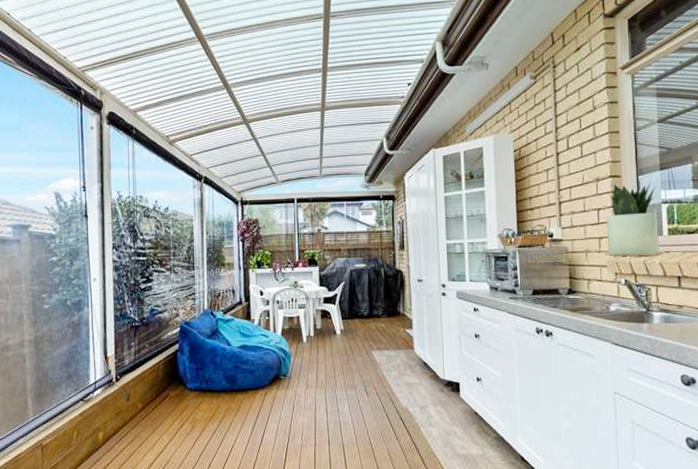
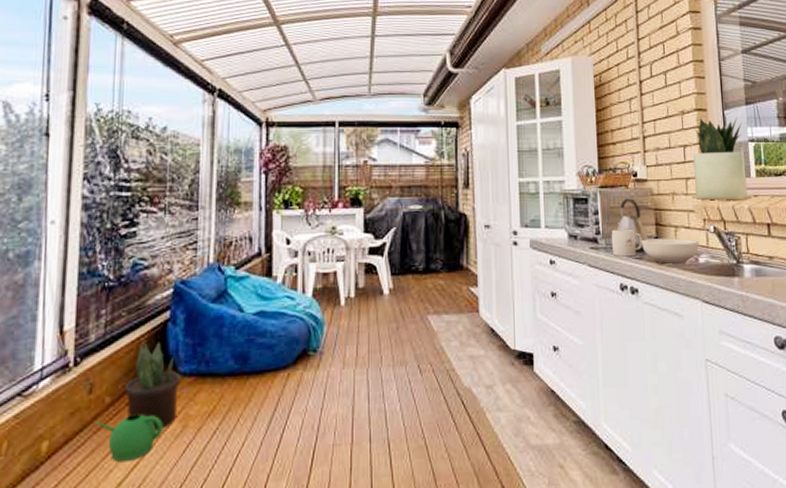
watering can: none [133,416,178,448] -> present [95,414,163,461]
planter: none [151,366,189,429] -> present [125,341,181,431]
mug: none [528,282,557,306] -> present [611,229,642,257]
kettle: none [533,256,563,302] -> present [617,198,649,252]
bowl: none [555,289,611,311] -> present [641,238,700,264]

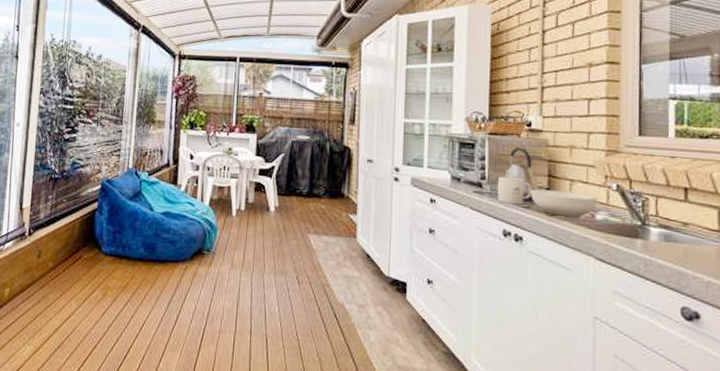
watering can: present [95,414,163,461] -> none [42,279,89,314]
planter: present [125,341,181,431] -> none [63,225,103,294]
planter: present [690,117,754,201] -> none [591,72,670,161]

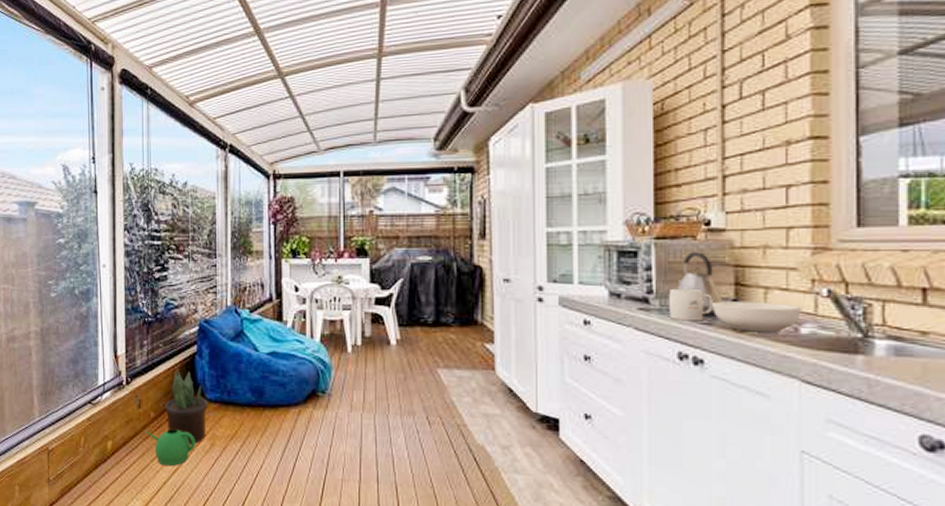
watering can: none [42,279,89,314] -> present [144,429,195,466]
planter: none [63,225,103,294] -> present [165,371,208,445]

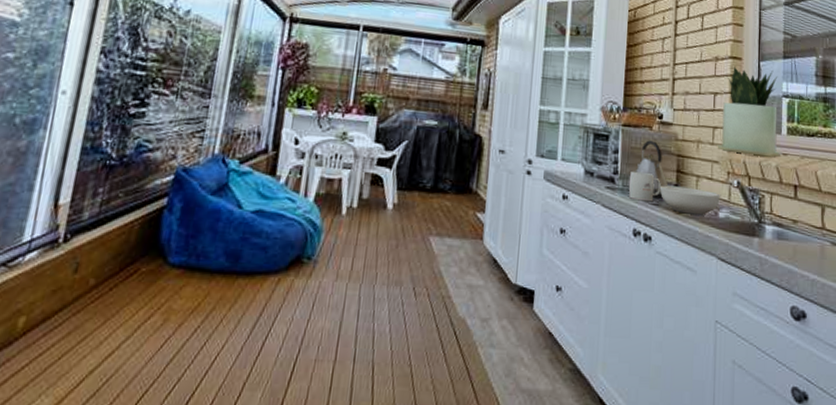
watering can: present [144,429,195,466] -> none [76,300,145,348]
planter: present [165,371,208,445] -> none [109,228,169,321]
planter: none [792,145,901,256] -> present [716,67,783,158]

